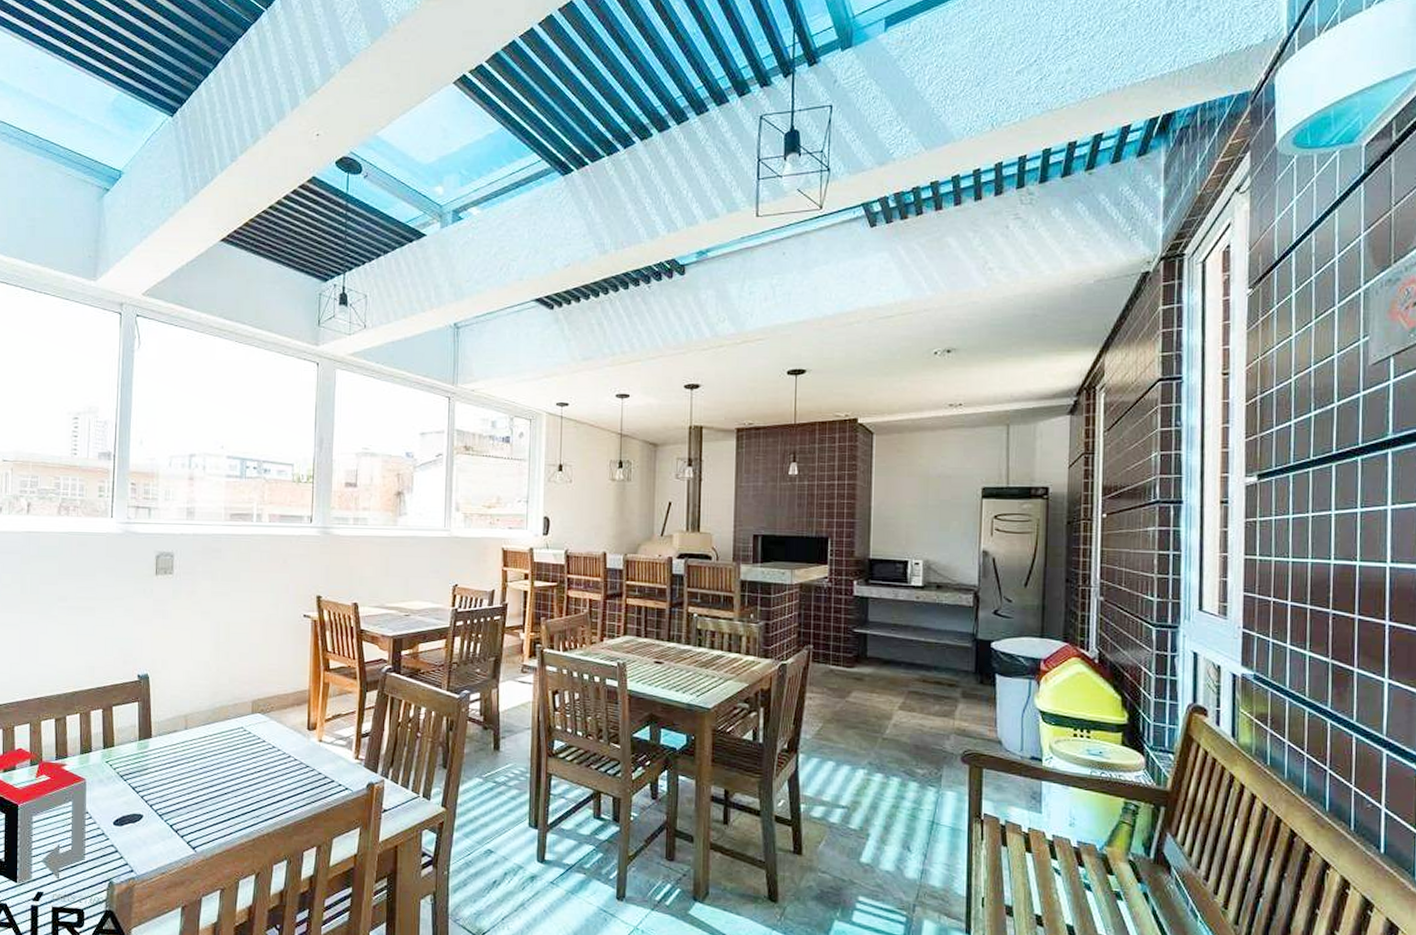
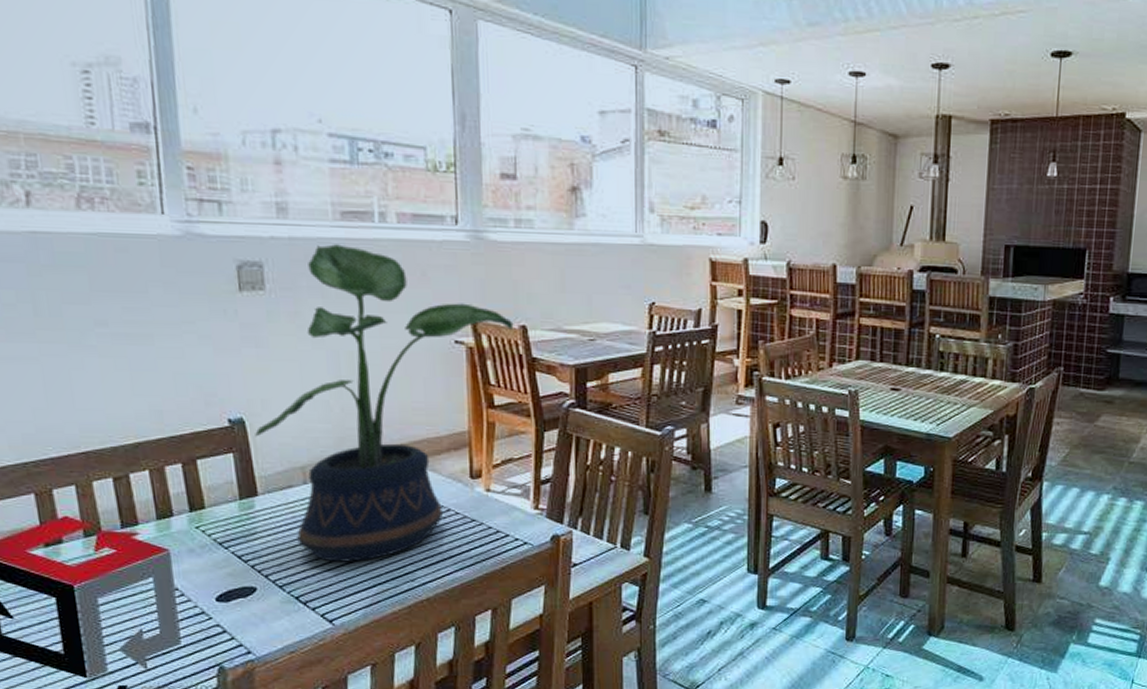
potted plant: none [155,539,348,798] -> present [255,244,514,562]

